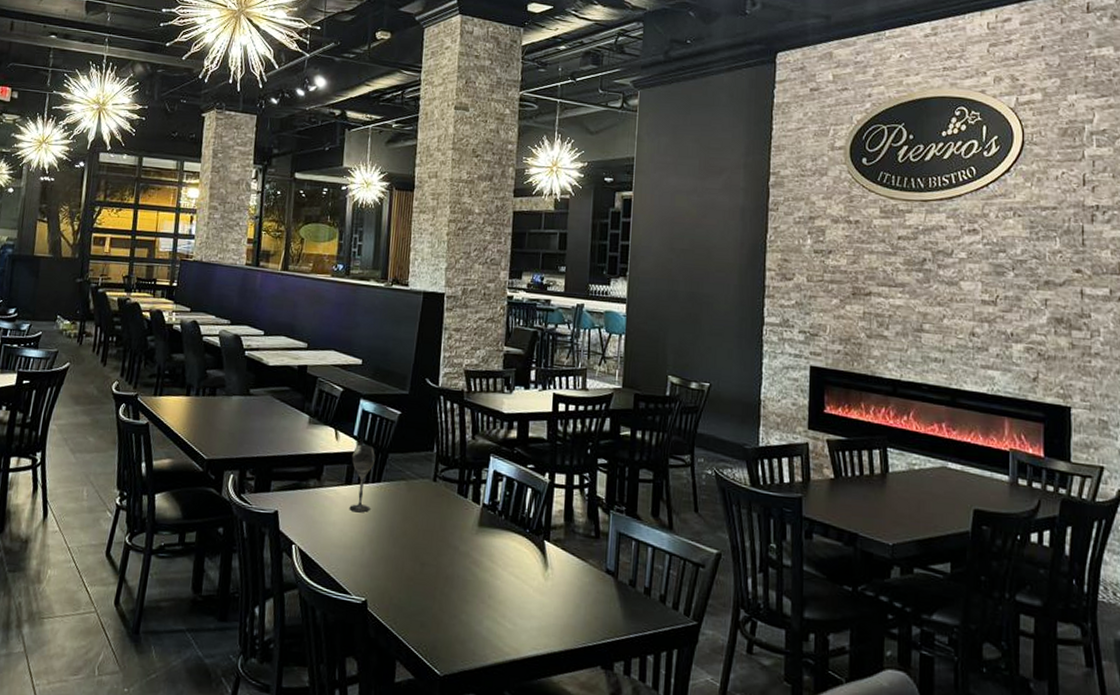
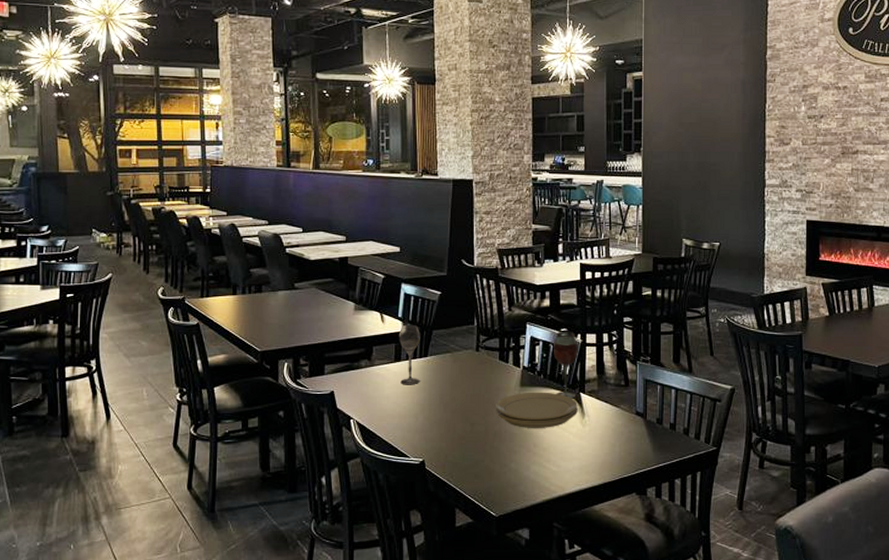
plate: none [449,533,542,578] -> present [496,392,579,428]
wineglass: none [516,467,546,547] -> present [552,331,578,399]

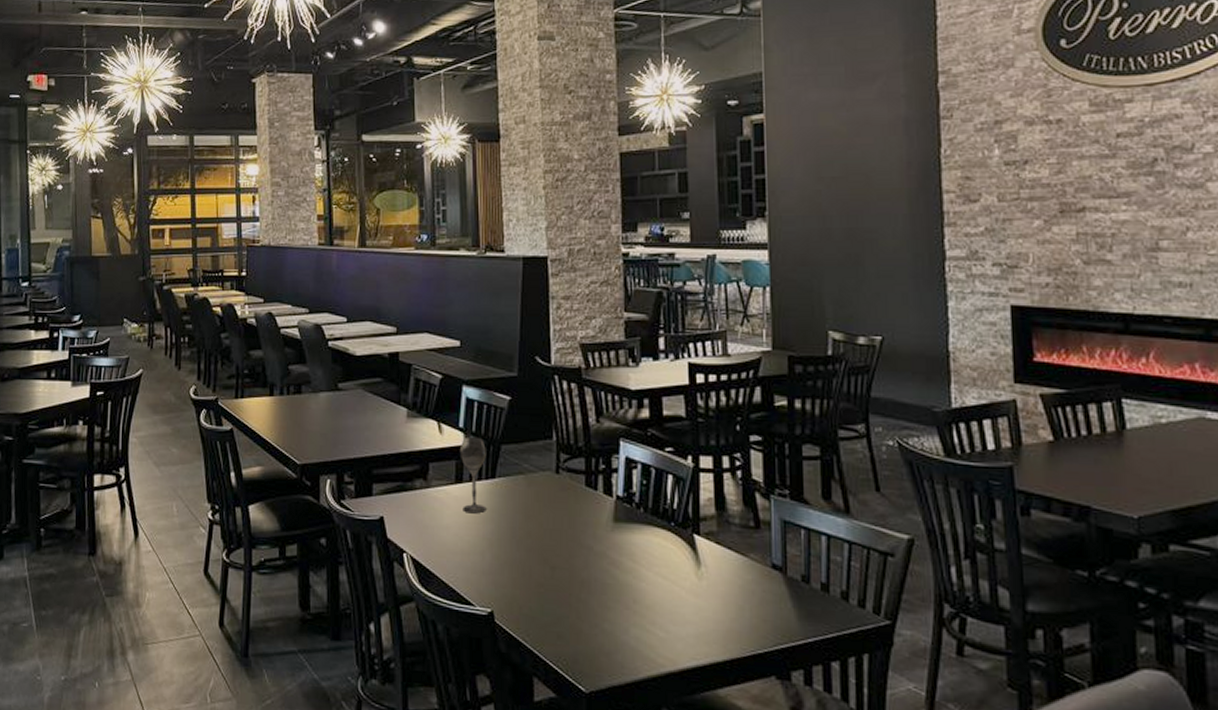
plate: present [496,392,579,428] -> none [582,529,692,579]
wineglass: present [552,331,578,399] -> none [655,451,689,542]

